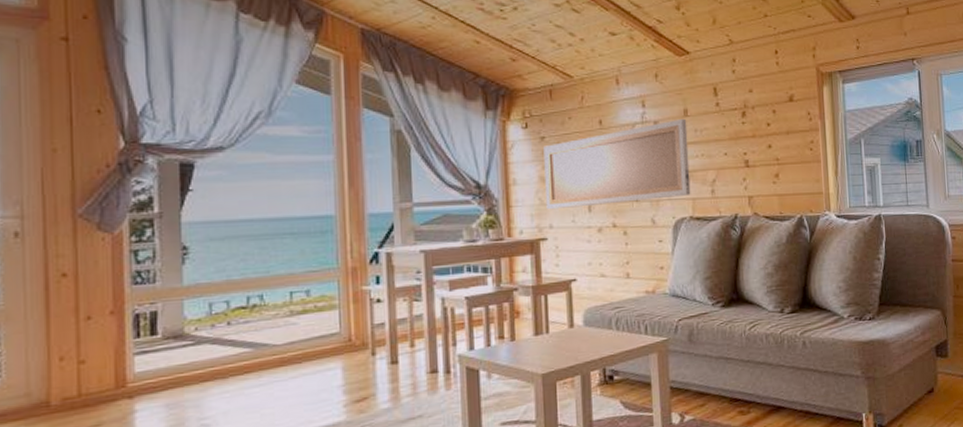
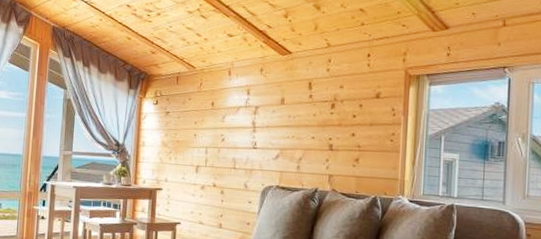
wall art: present [543,118,691,210] -> none [164,105,283,169]

